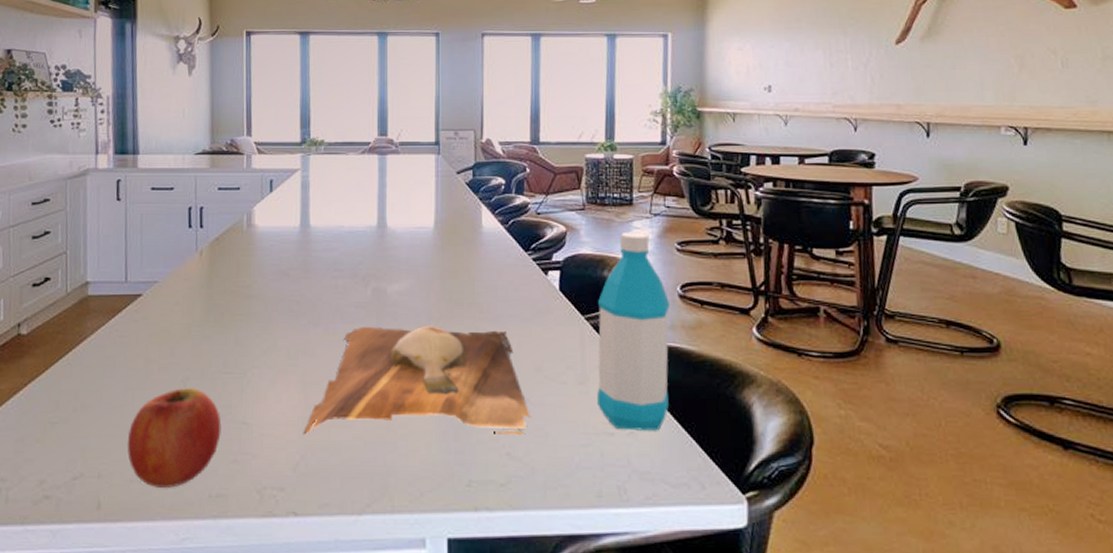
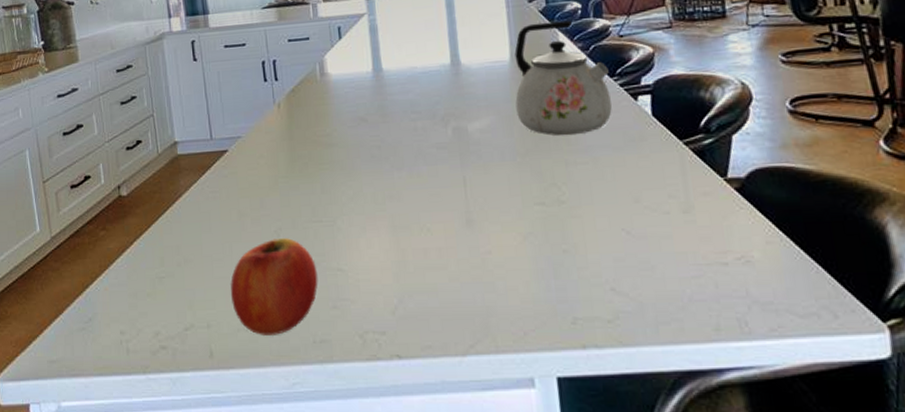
cutting board: present [304,325,531,435] -> none [399,161,634,278]
kettle: none [435,194,524,304] -> present [514,20,612,136]
water bottle: present [597,231,670,431] -> none [696,46,788,259]

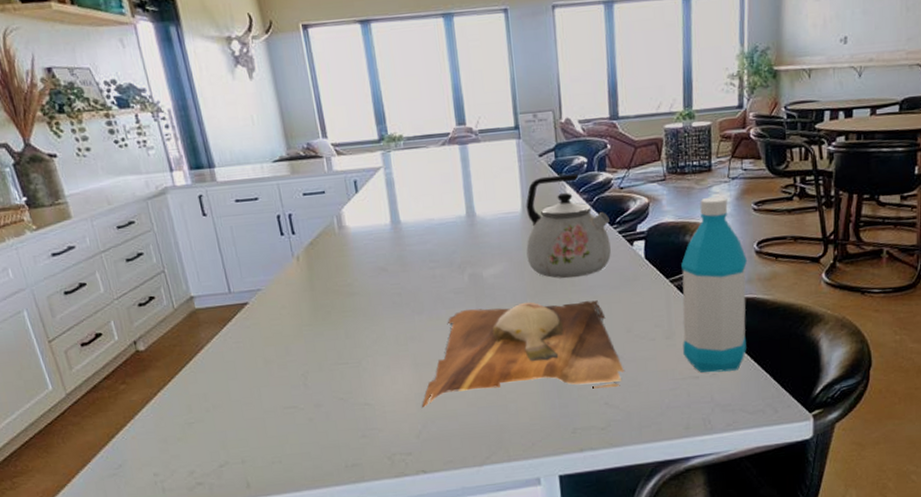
fruit: present [231,238,318,335] -> none [261,380,347,465]
cutting board: none [399,161,634,278] -> present [422,300,624,407]
water bottle: none [696,46,788,259] -> present [681,196,747,373]

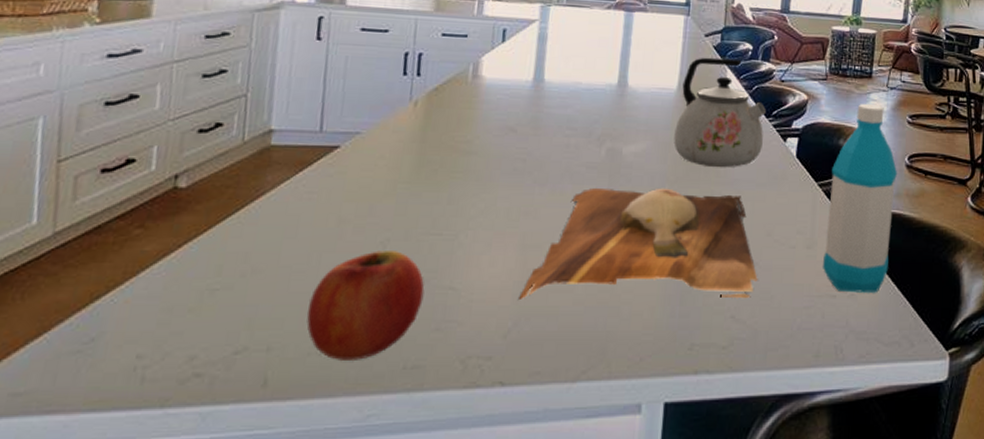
fruit: none [261,380,347,465] -> present [306,251,425,360]

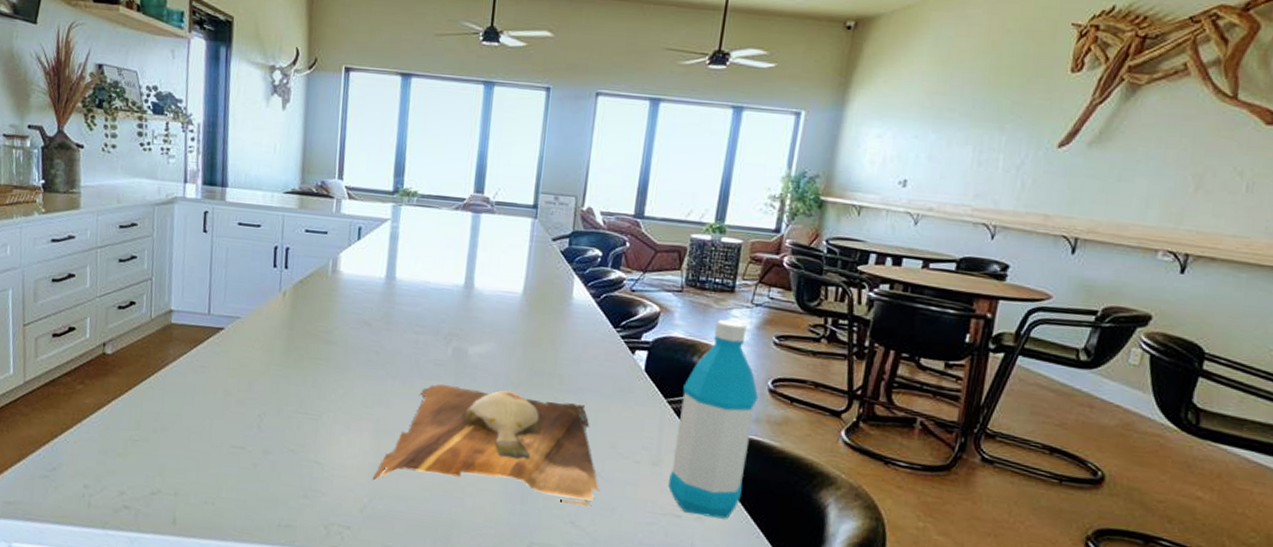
fruit: present [306,251,425,360] -> none [203,422,295,514]
kettle: present [674,57,766,168] -> none [518,262,614,376]

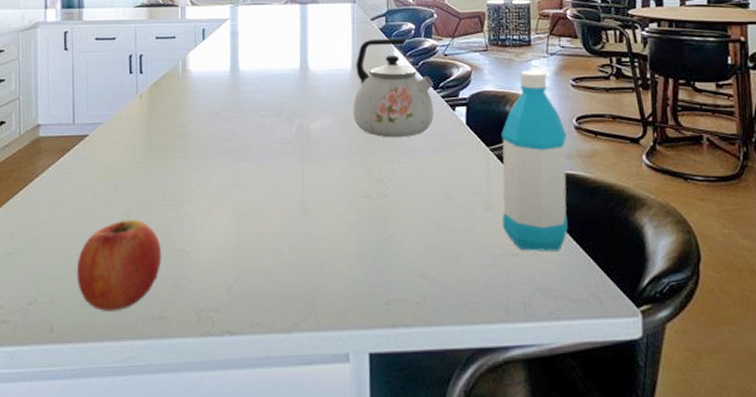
fruit: none [203,422,295,514] -> present [77,220,162,311]
cutting board: present [373,384,599,506] -> none [237,158,442,260]
kettle: none [518,262,614,376] -> present [353,38,433,138]

